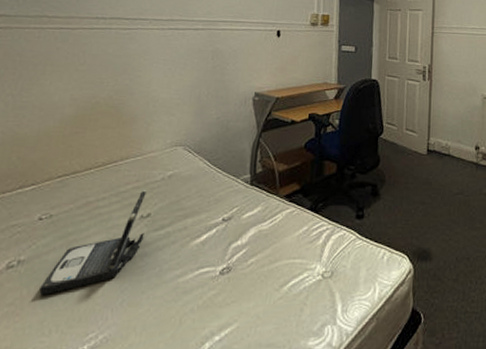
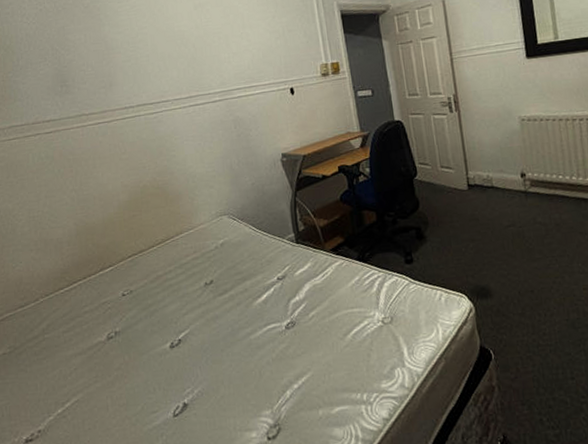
laptop: present [39,190,147,295] -> none [137,259,212,359]

